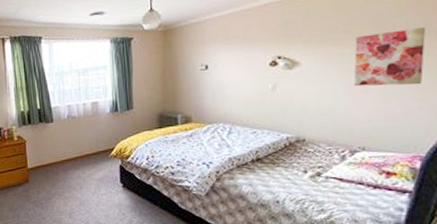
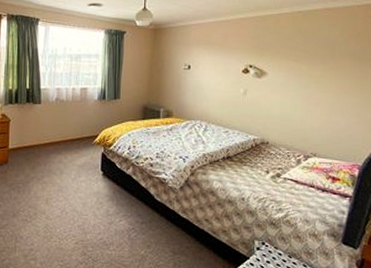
wall art: present [353,27,426,87] -> none [309,55,363,103]

